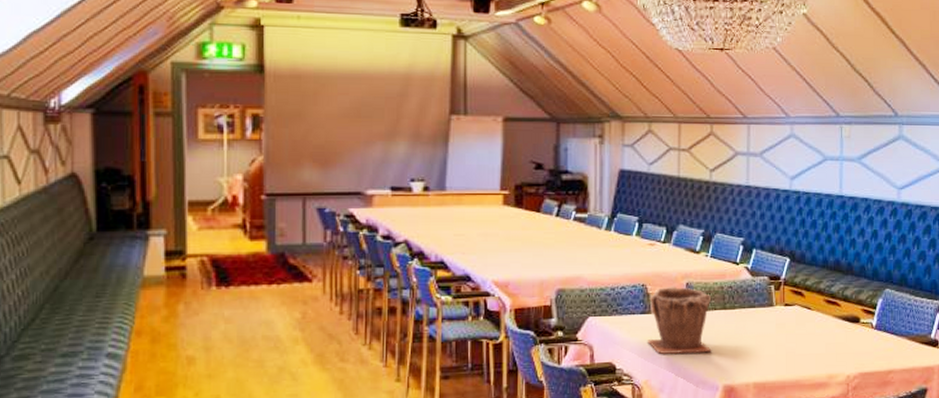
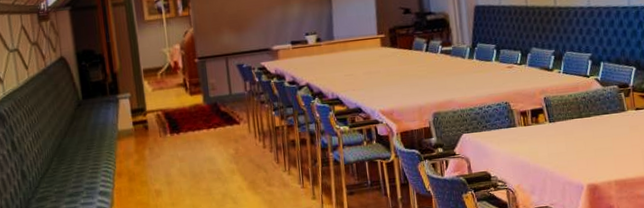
plant pot: present [648,286,712,354] -> none [513,101,574,161]

